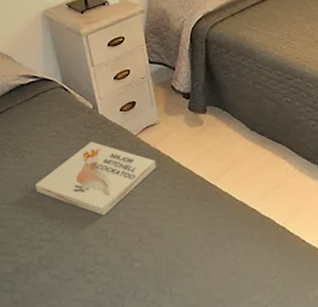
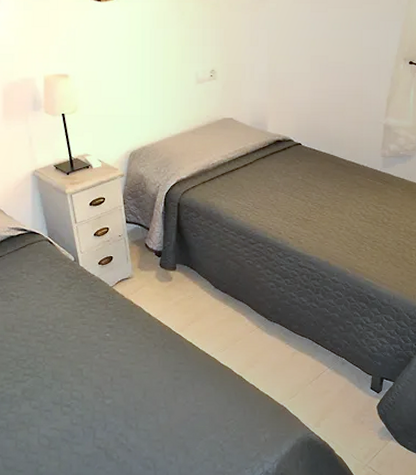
book: present [35,142,156,216] -> none [21,290,129,357]

